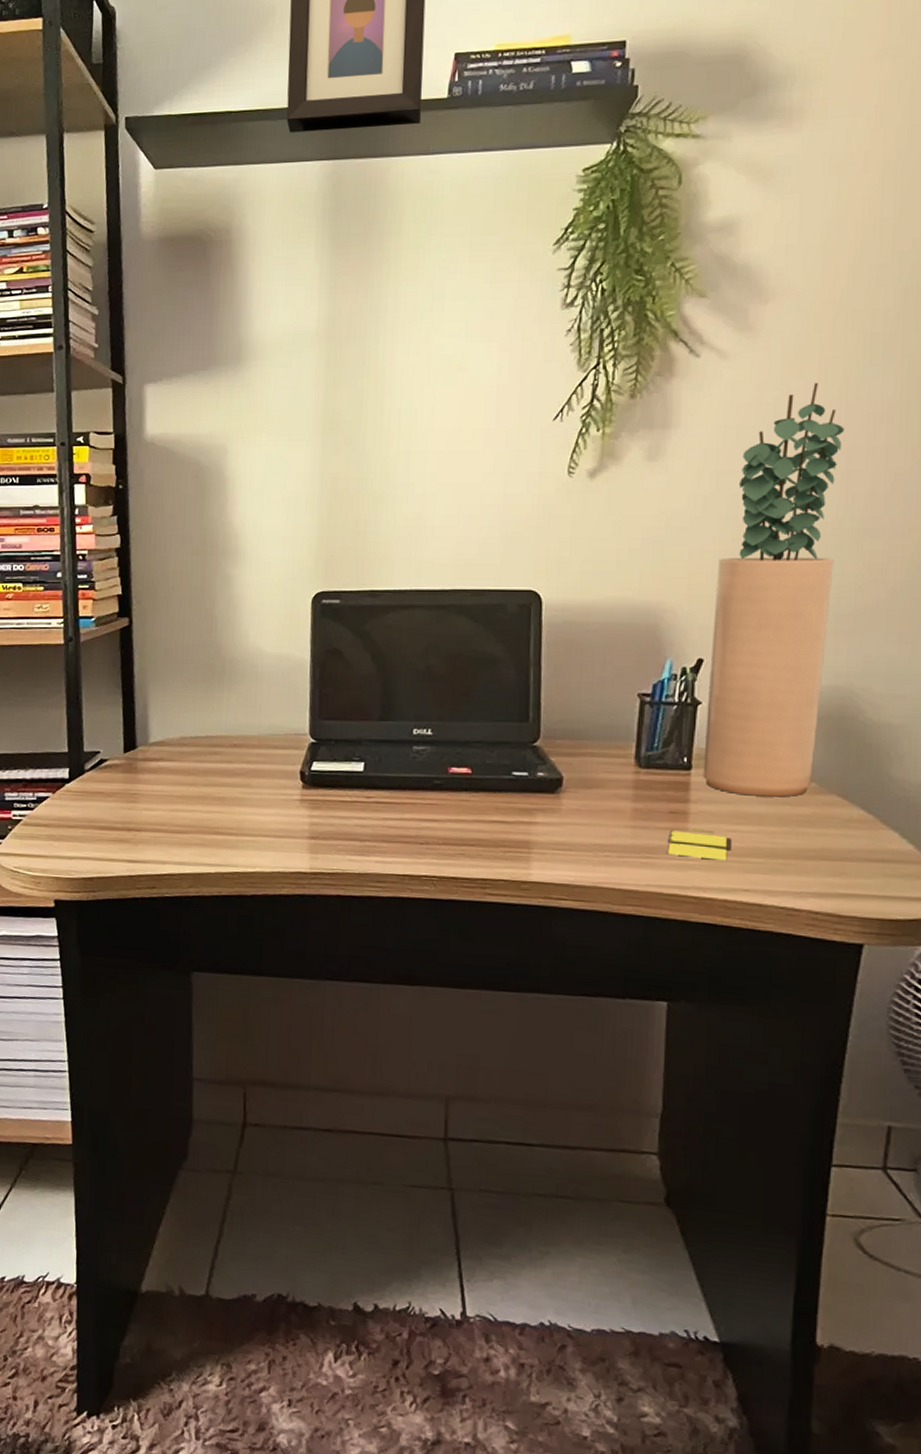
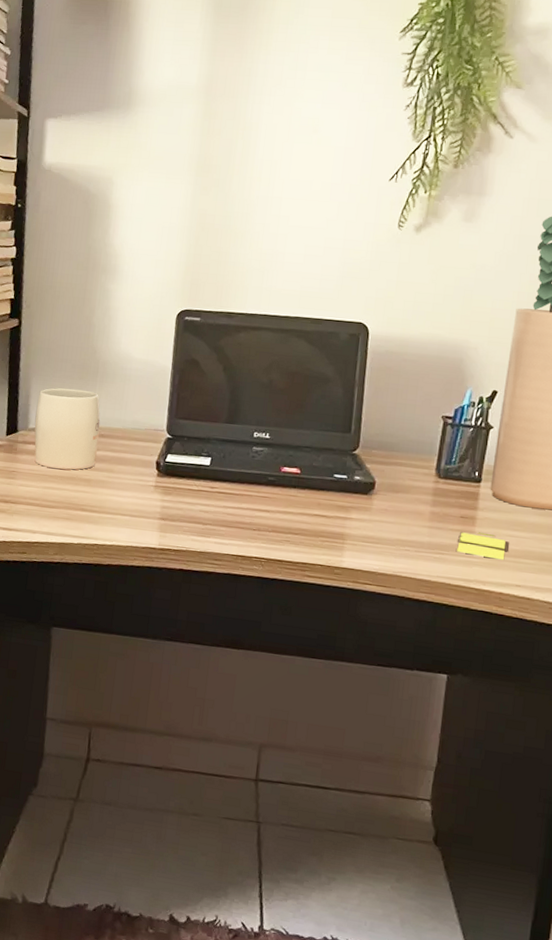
mug: none [155,693,232,789] -> present [34,388,101,470]

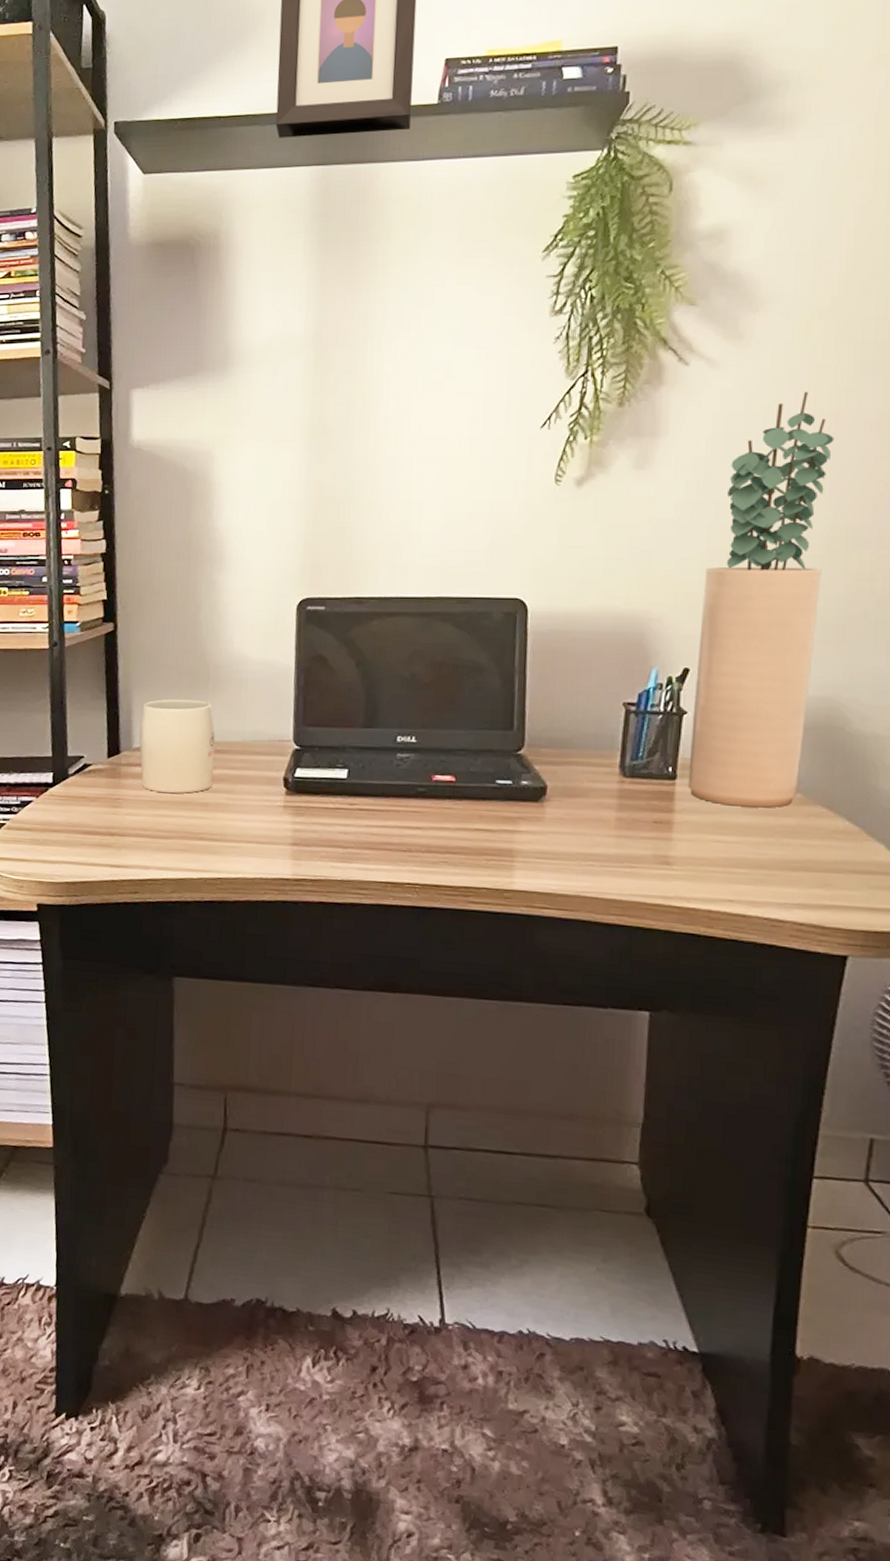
sticky notes: present [457,531,509,560] -> none [652,839,716,871]

